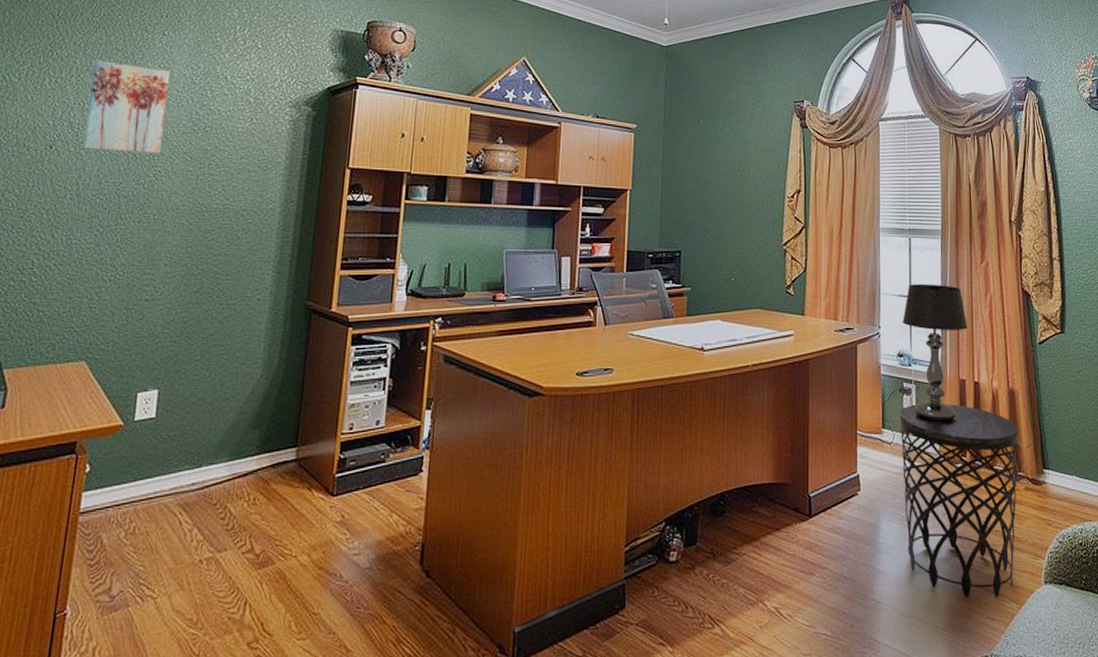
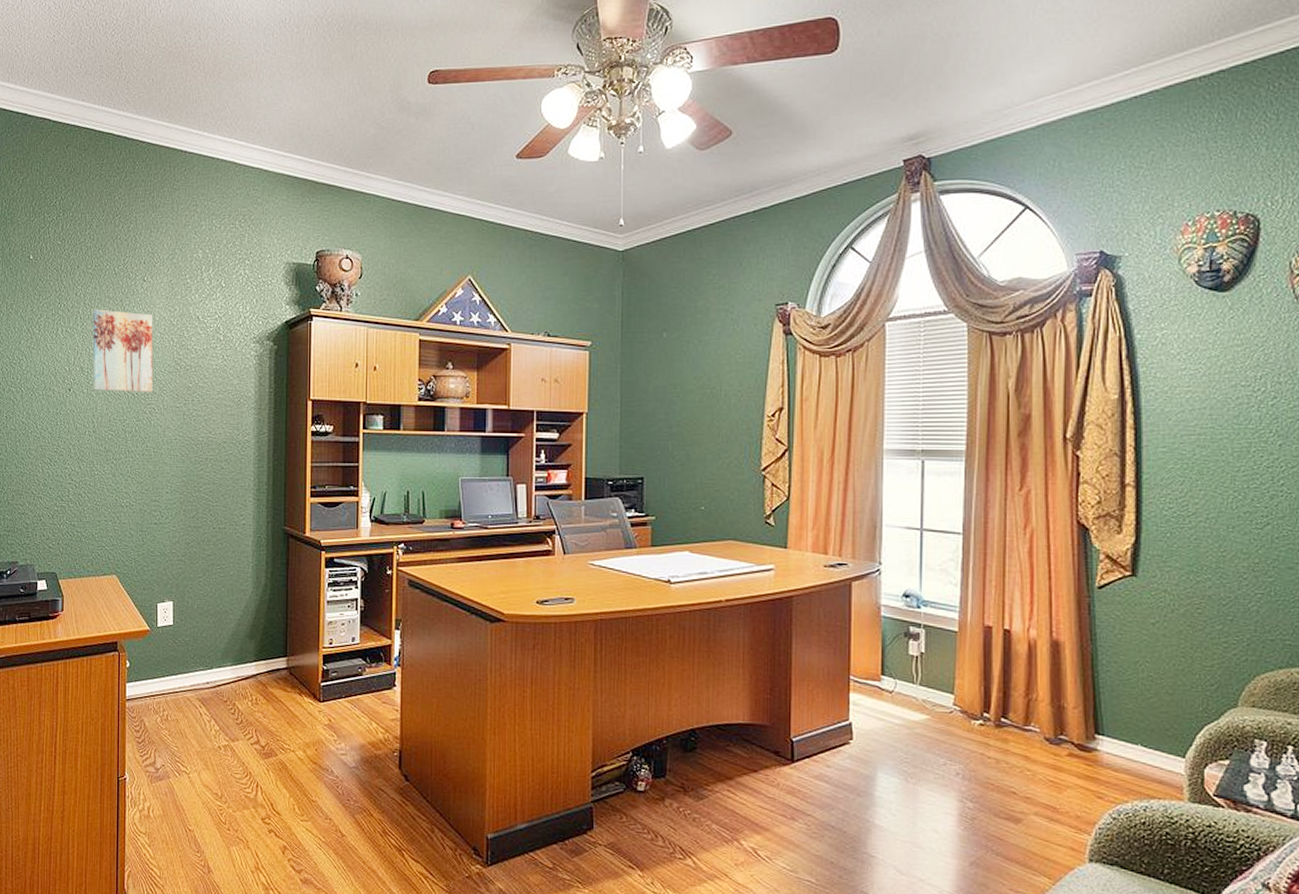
side table: present [900,404,1019,599] -> none [905,651,1063,869]
table lamp: present [903,283,968,423] -> none [911,514,998,674]

